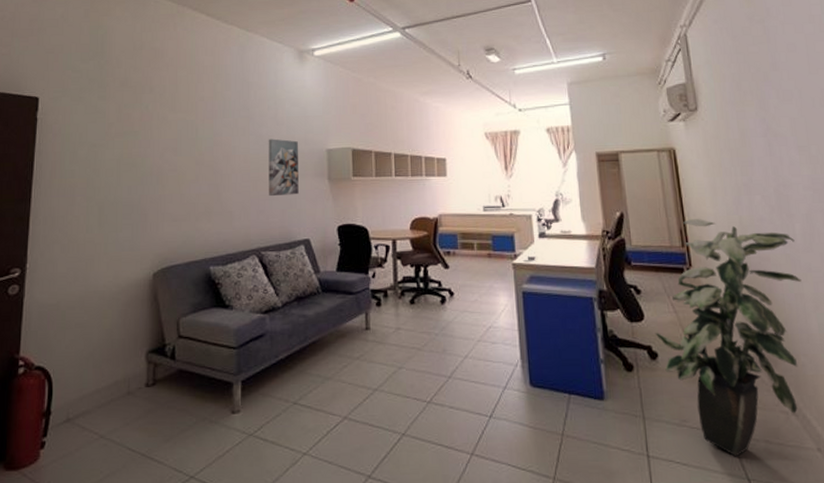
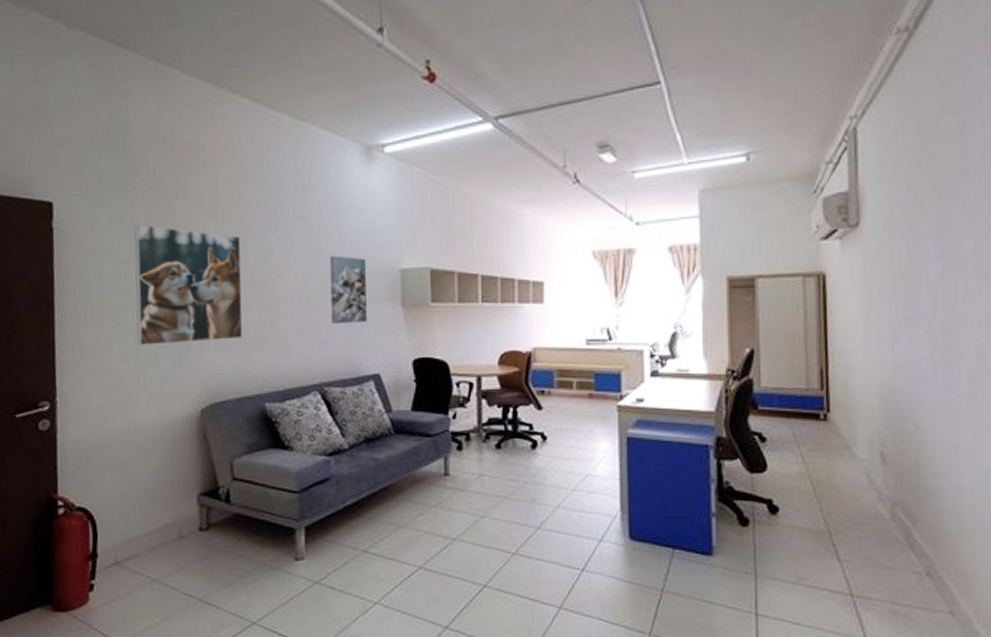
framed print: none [102,115,194,217] -> present [134,224,243,345]
indoor plant: present [655,219,802,457] -> none [778,358,959,618]

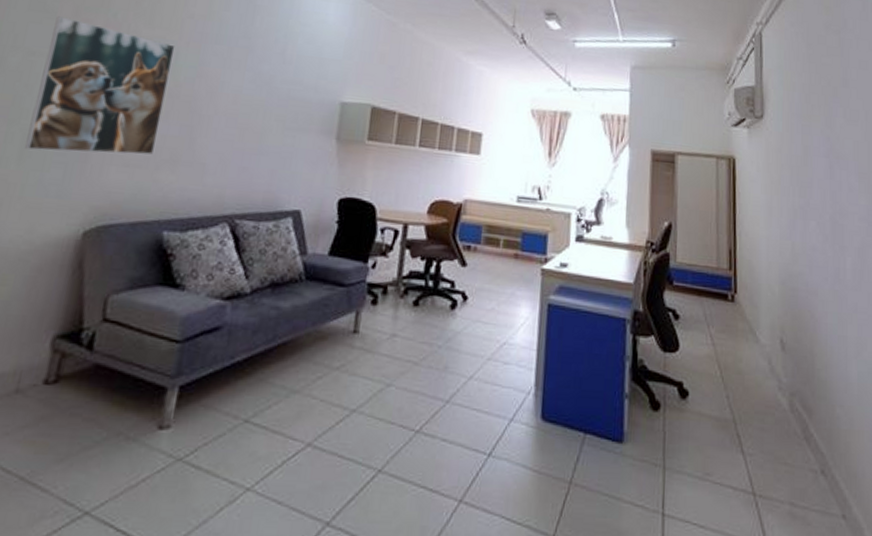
wall art: present [329,255,367,325] -> none [258,79,306,153]

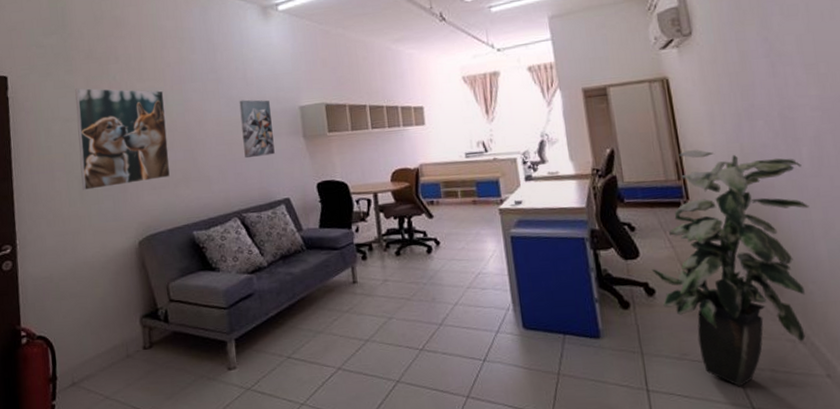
wall art: none [258,79,306,153] -> present [239,99,275,159]
indoor plant: none [688,239,846,521] -> present [651,150,809,387]

